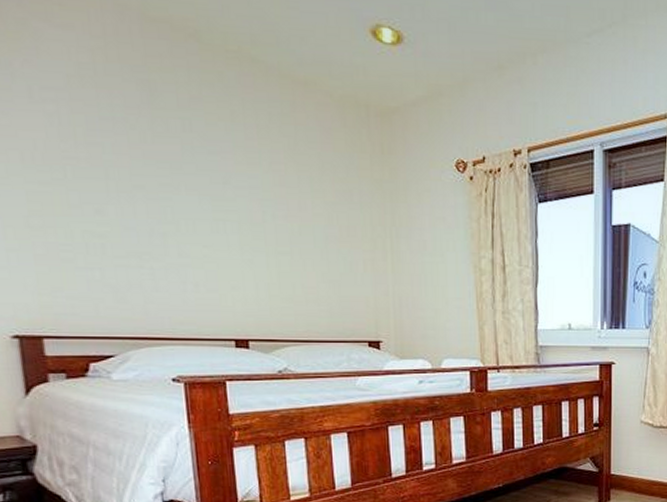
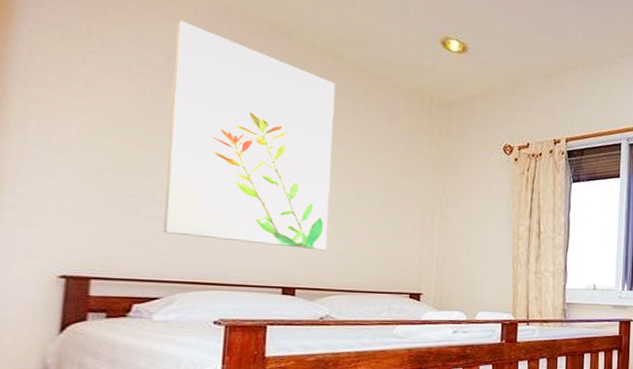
wall art: none [70,27,275,297] -> present [162,20,336,251]

